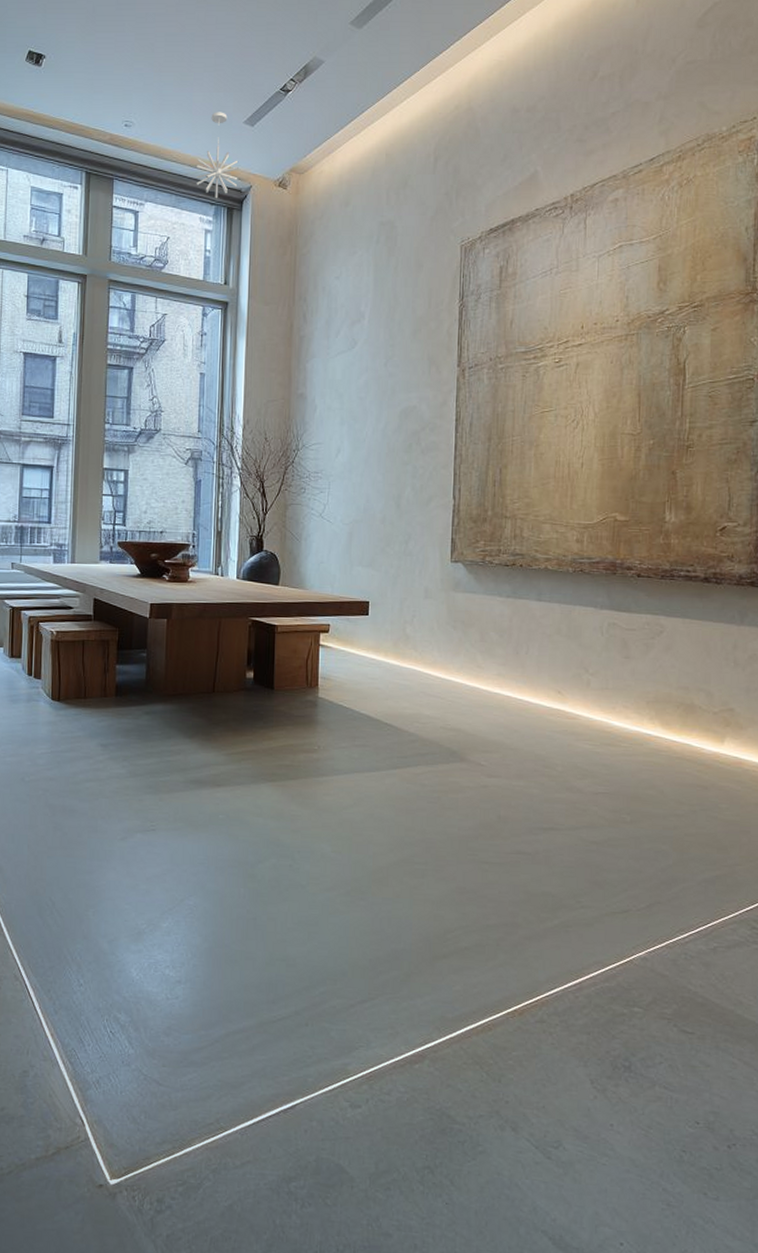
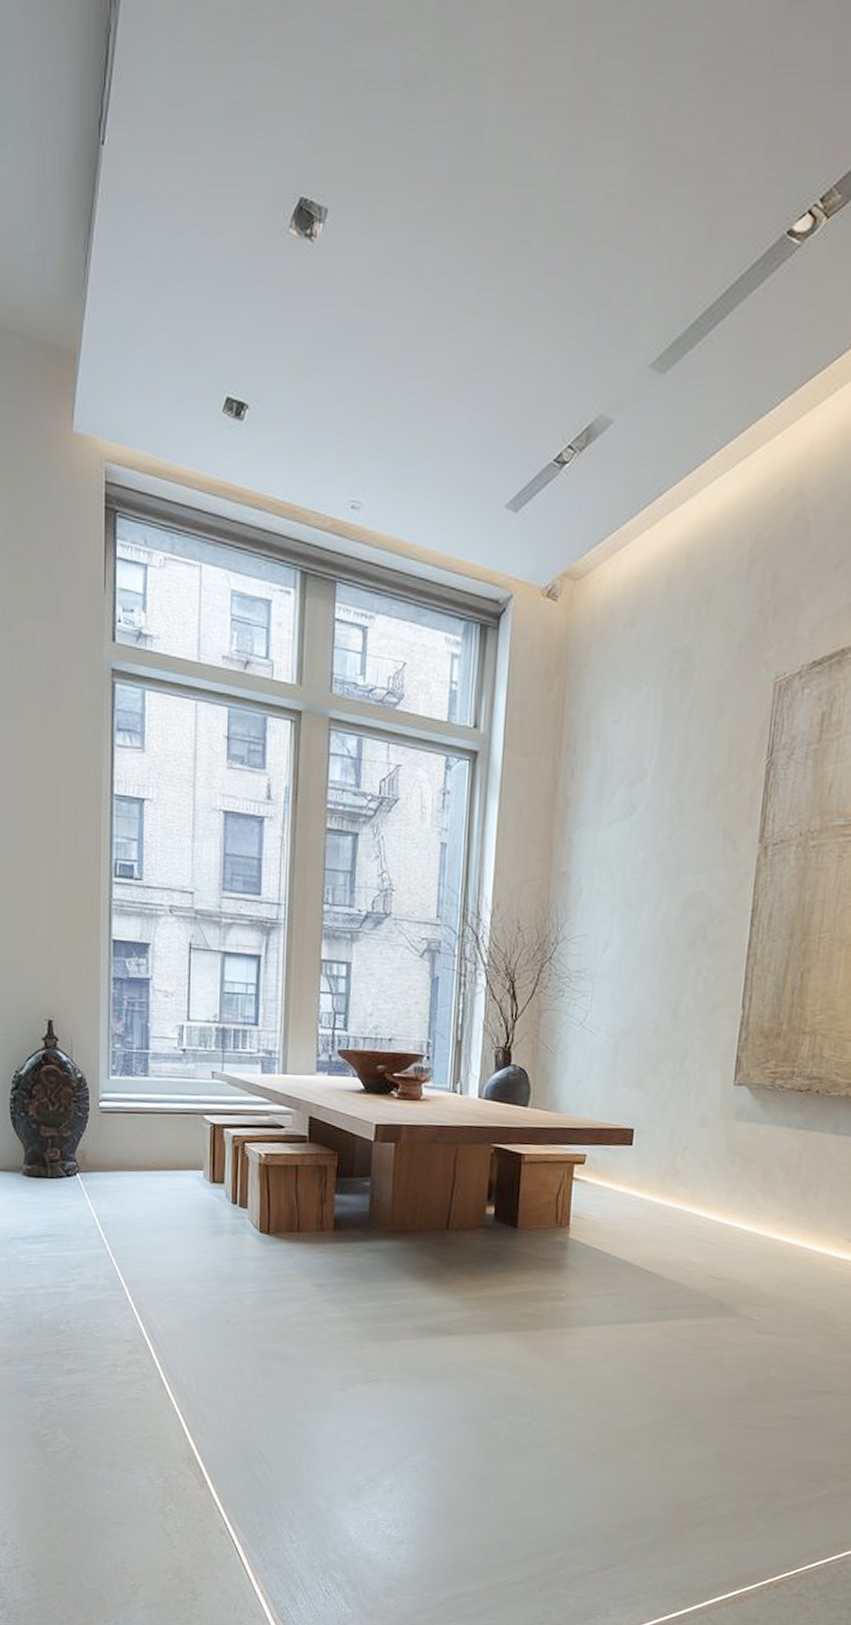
pendant light: present [195,112,239,199] -> none [441,490,497,612]

